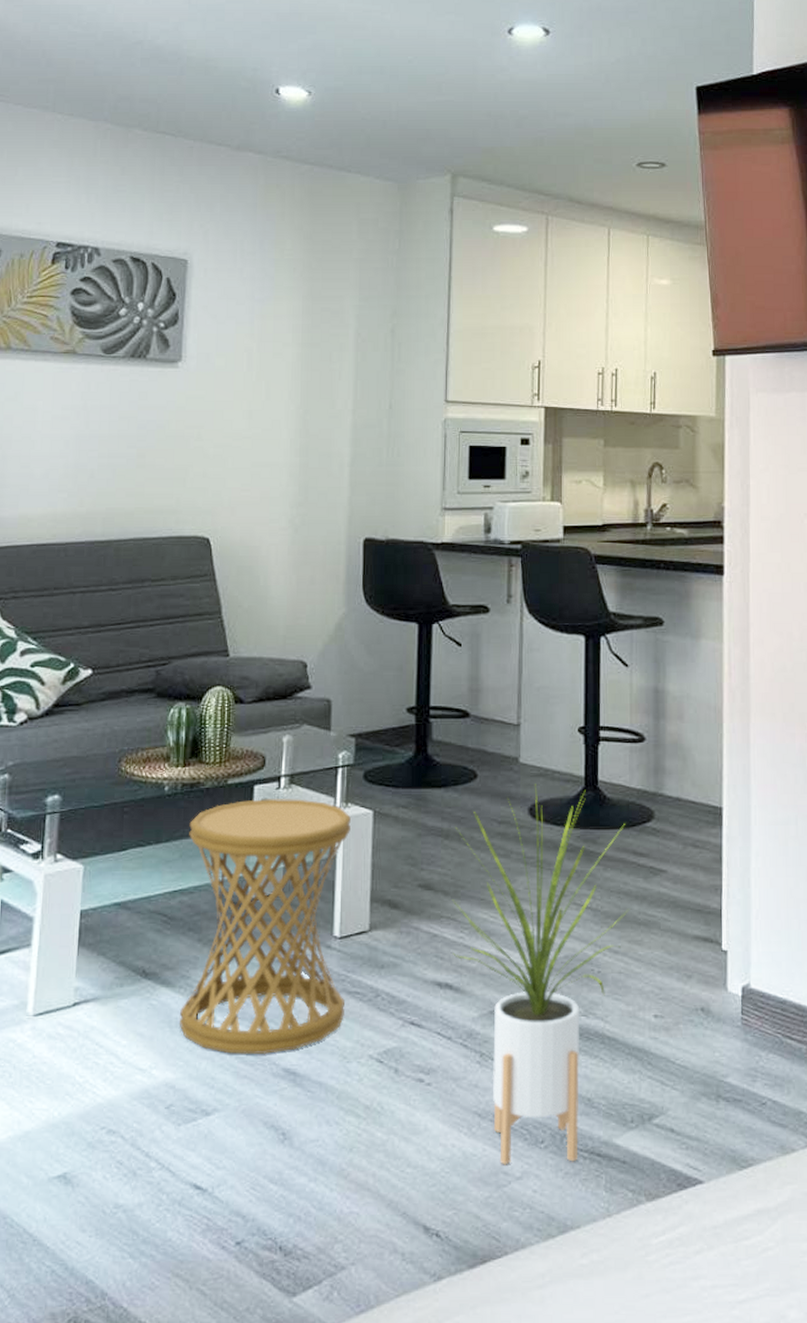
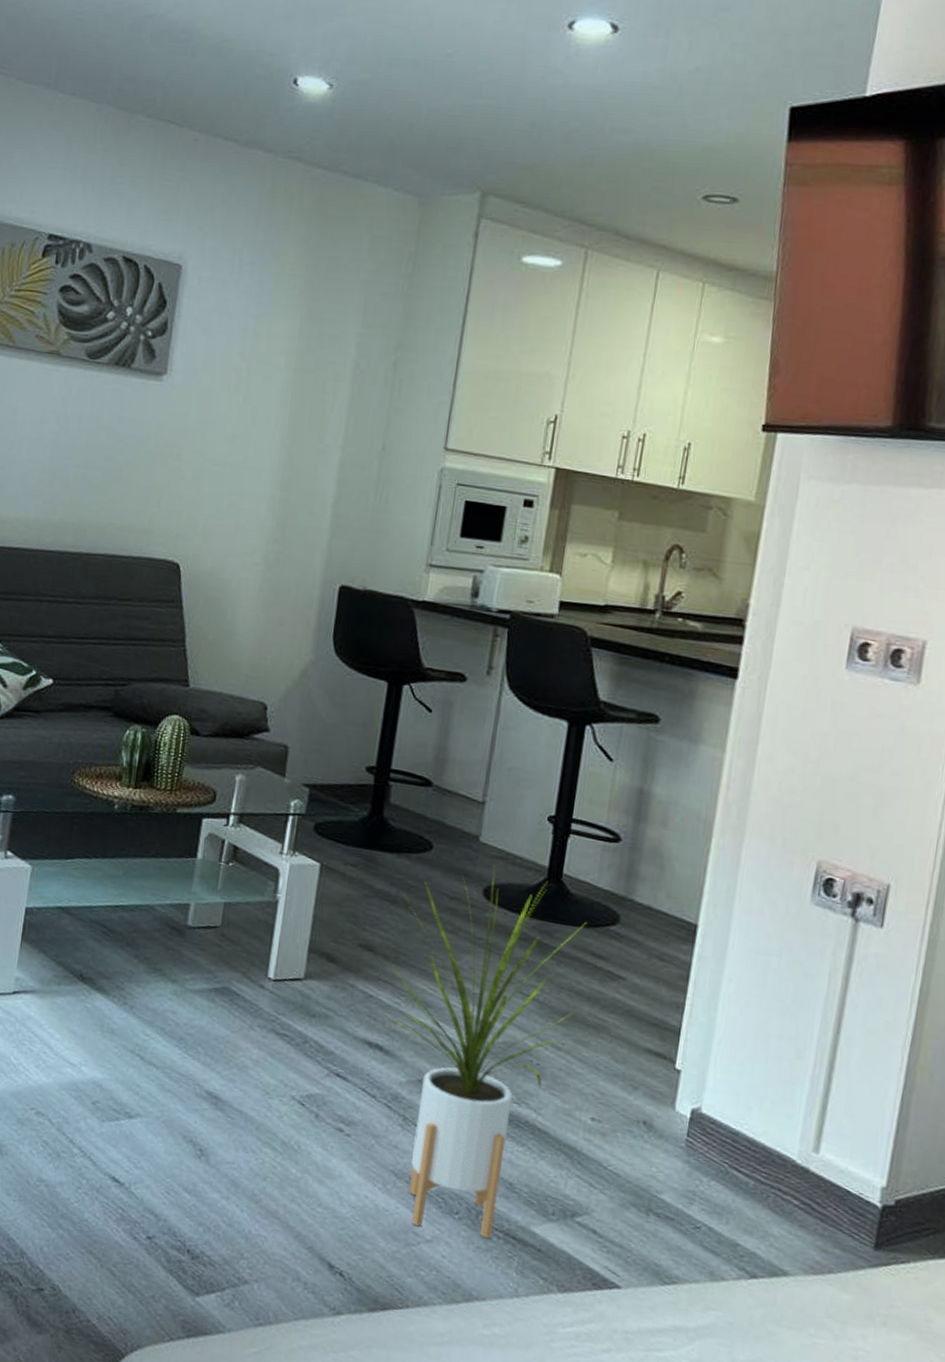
side table: present [180,799,351,1054] -> none [111,831,297,1076]

